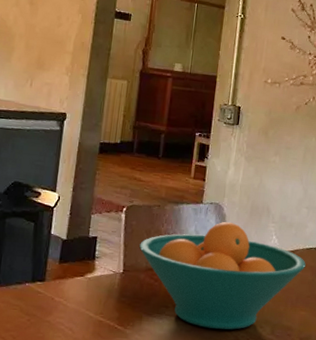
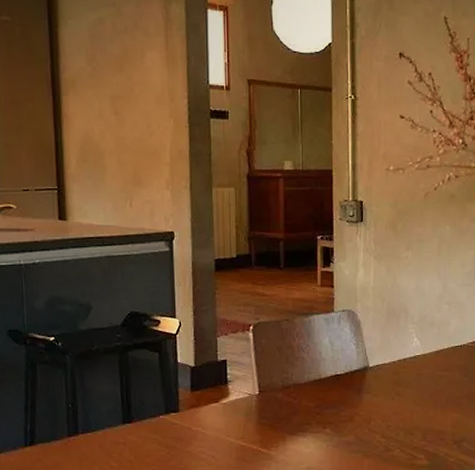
fruit bowl: present [139,221,306,330] -> none [272,328,453,442]

